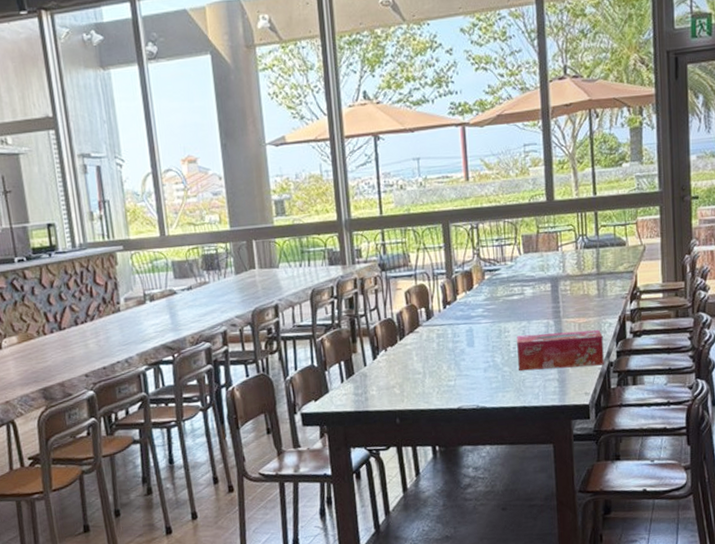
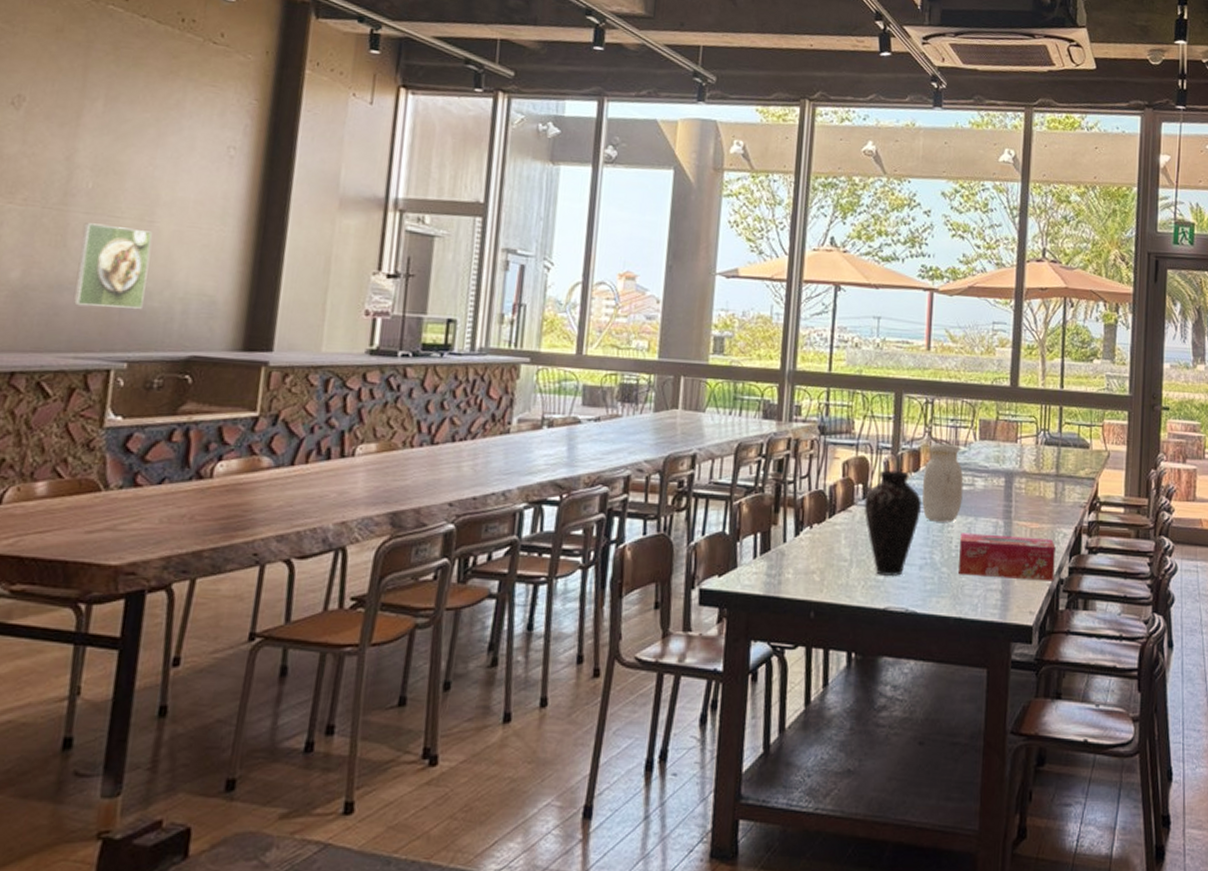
vase: none [428,291,479,382] -> present [864,470,921,577]
jar: none [477,261,515,330] -> present [922,443,964,522]

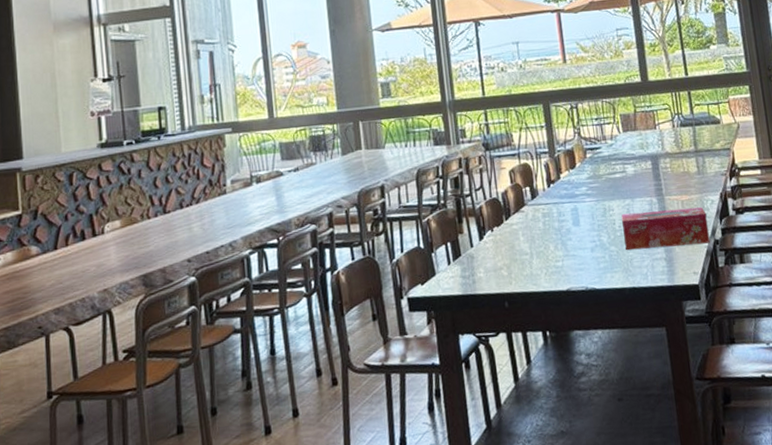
vase: present [864,470,921,577] -> none [533,170,584,262]
jar: present [922,443,964,522] -> none [580,139,618,209]

